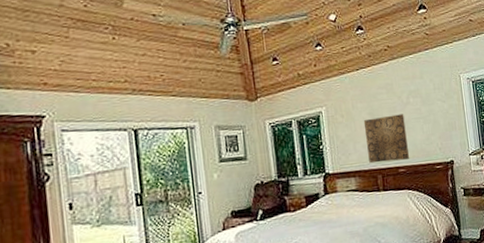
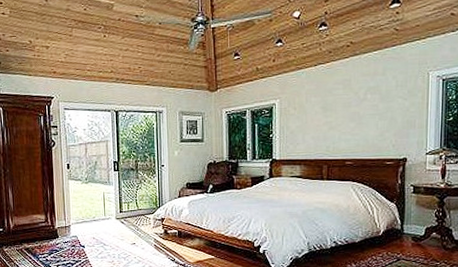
wall art: present [363,114,409,164] -> none [315,109,359,154]

